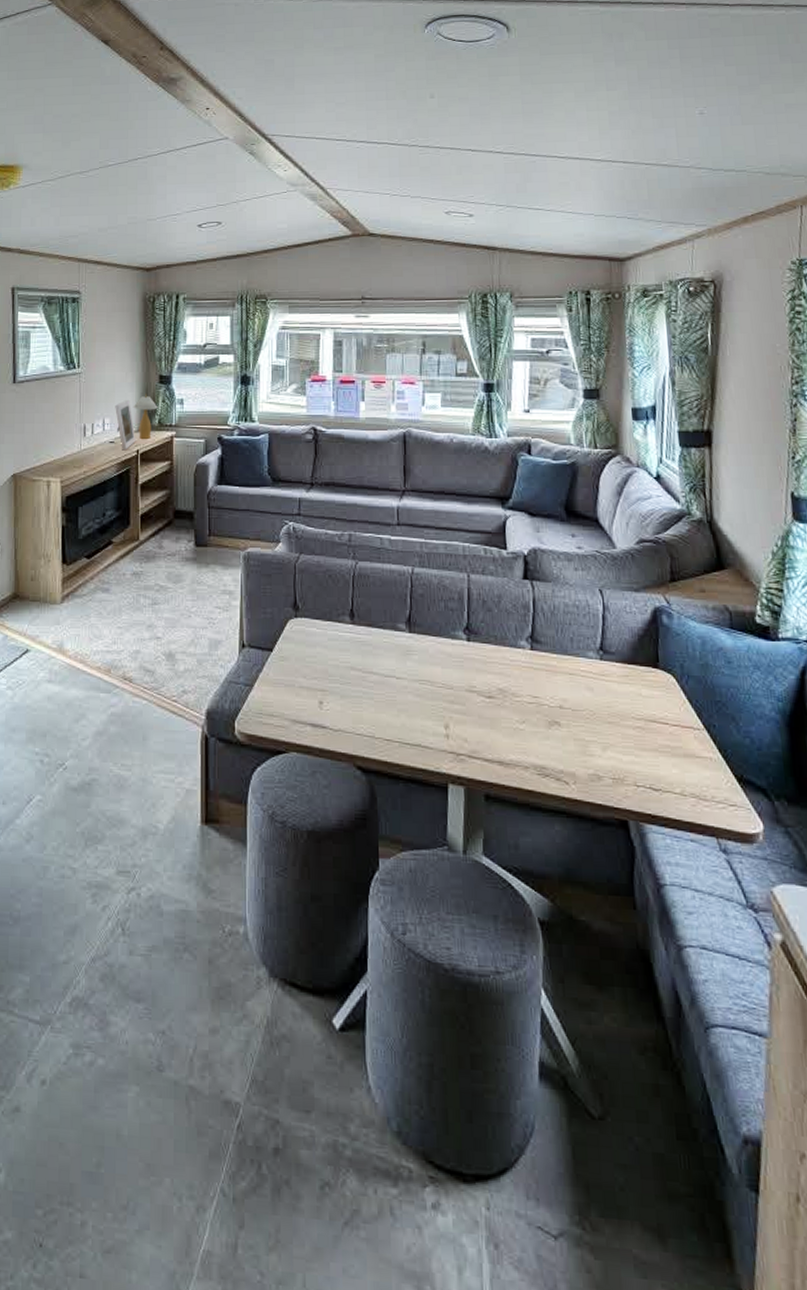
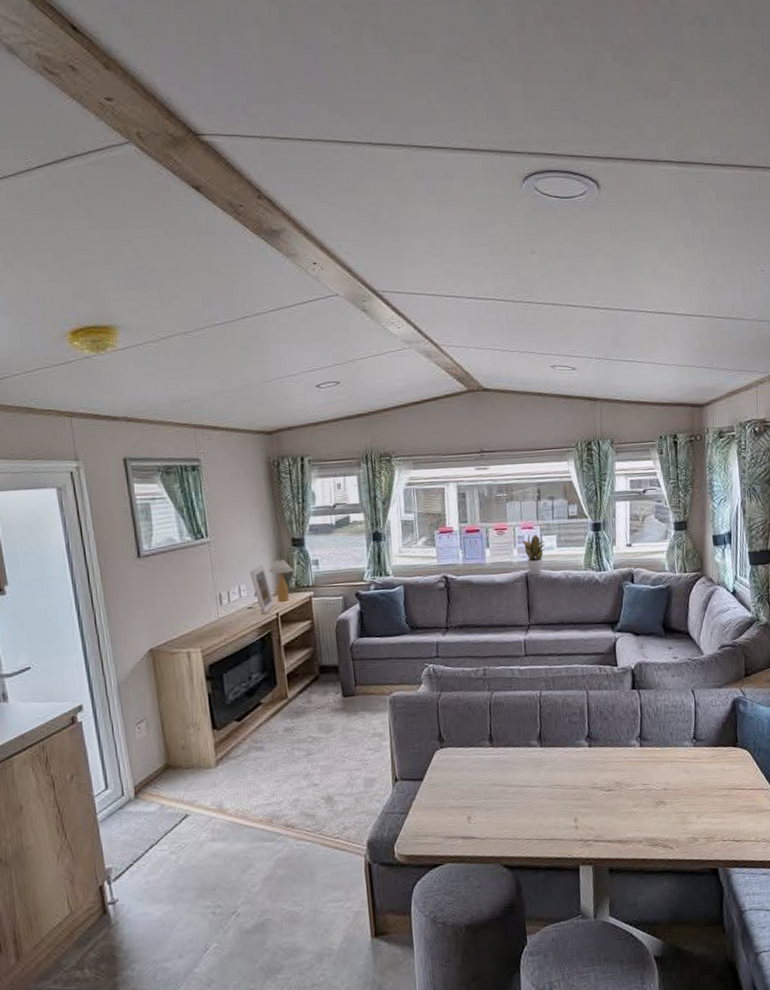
potted plant: none [402,389,428,436] -> present [523,534,545,576]

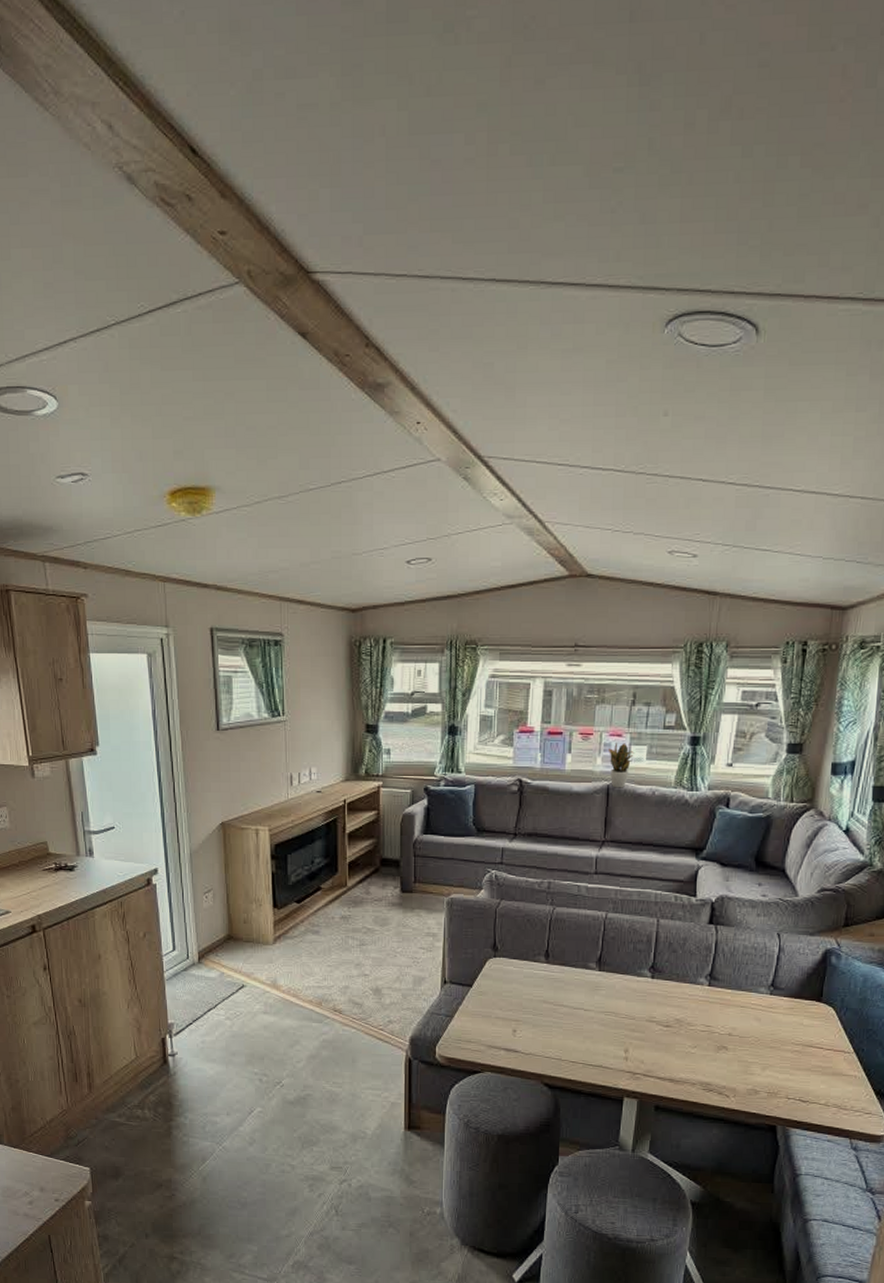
picture frame: present [249,565,275,615] -> none [321,749,343,800]
table lamp: present [268,557,294,602] -> none [339,743,365,789]

